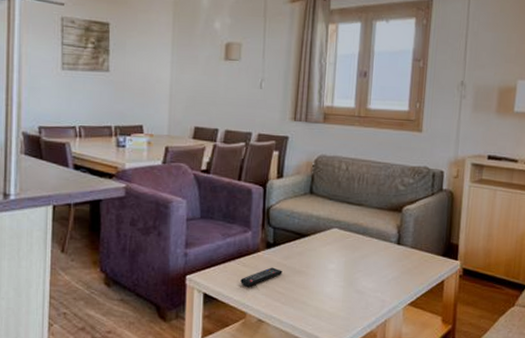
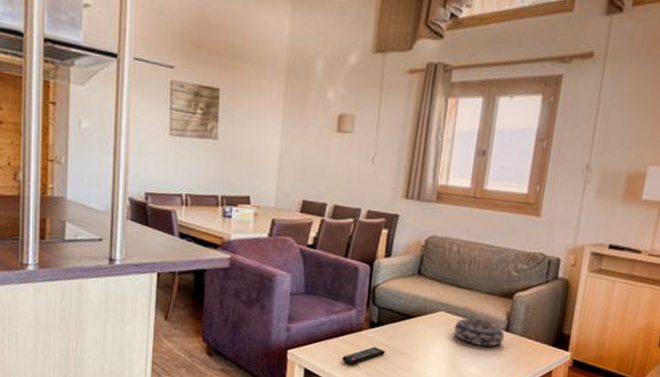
decorative bowl: none [347,233,397,261] -> present [453,318,506,347]

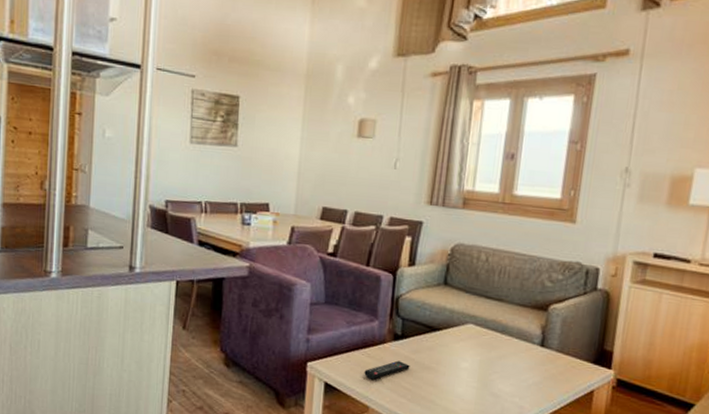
decorative bowl: present [453,318,506,347] -> none [483,331,541,363]

